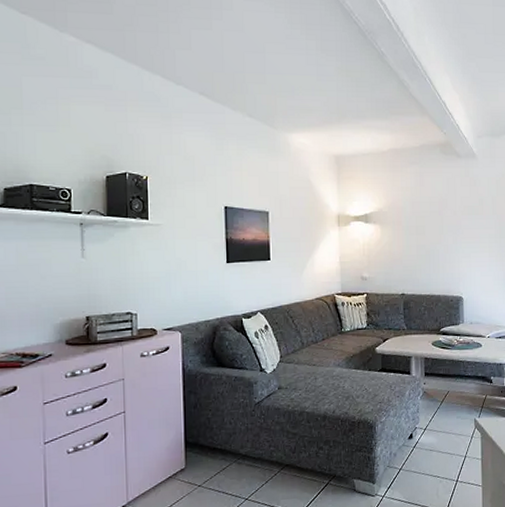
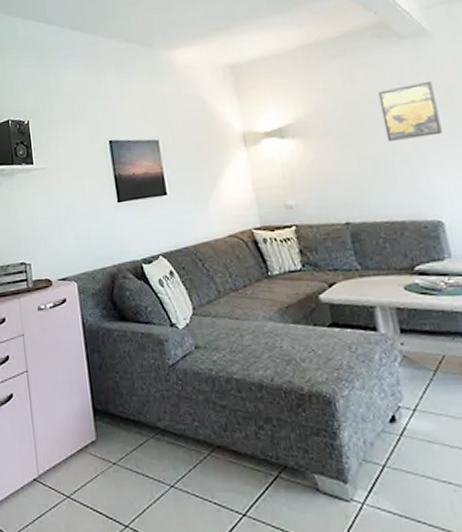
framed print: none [437,194,473,235] -> present [377,82,442,141]

